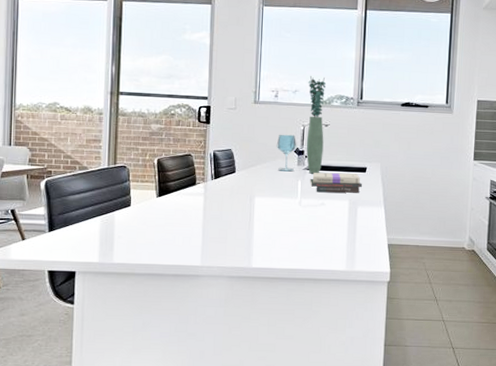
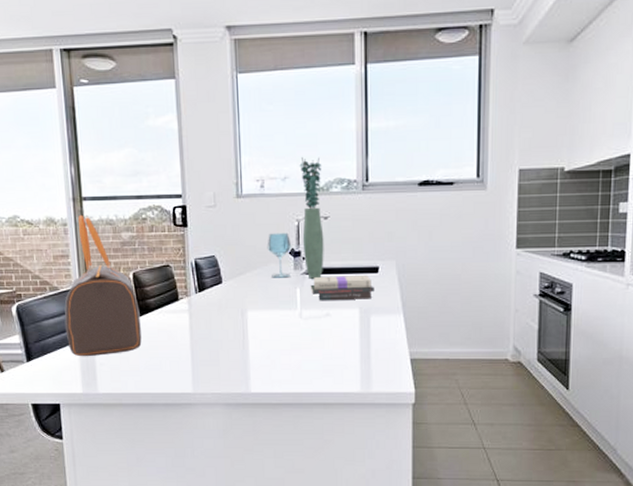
handbag: none [89,106,160,230] -> present [64,214,142,357]

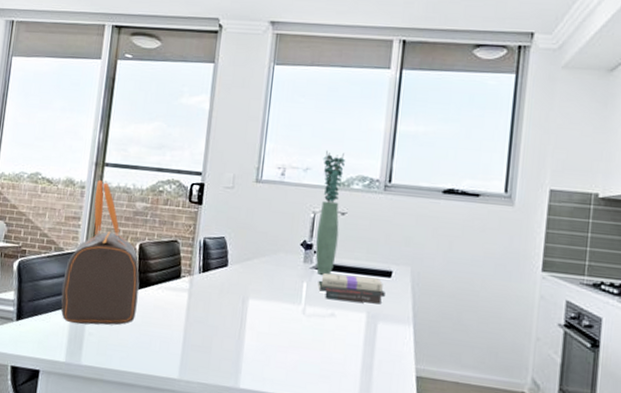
wine glass: present [267,232,292,278] -> none [278,221,305,270]

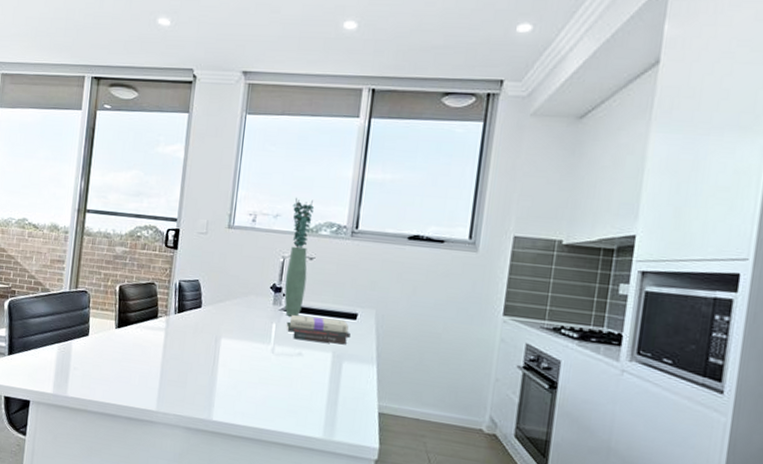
handbag: present [61,179,140,325] -> none [48,225,120,361]

